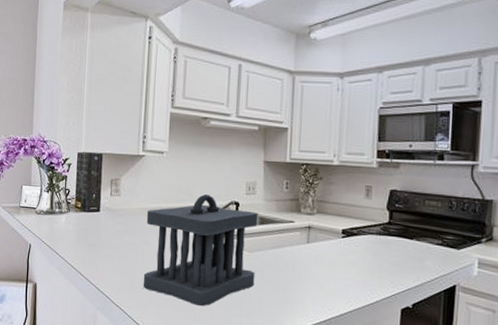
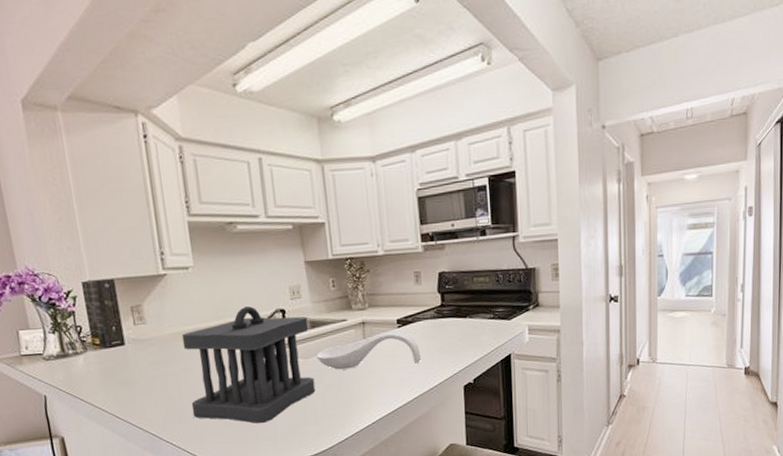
spoon rest: none [260,239,361,277] -> present [316,330,421,370]

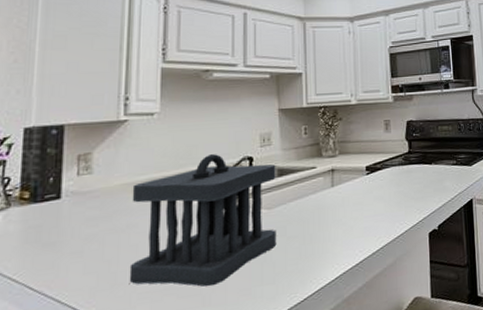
spoon rest: present [316,330,421,370] -> none [281,177,388,221]

